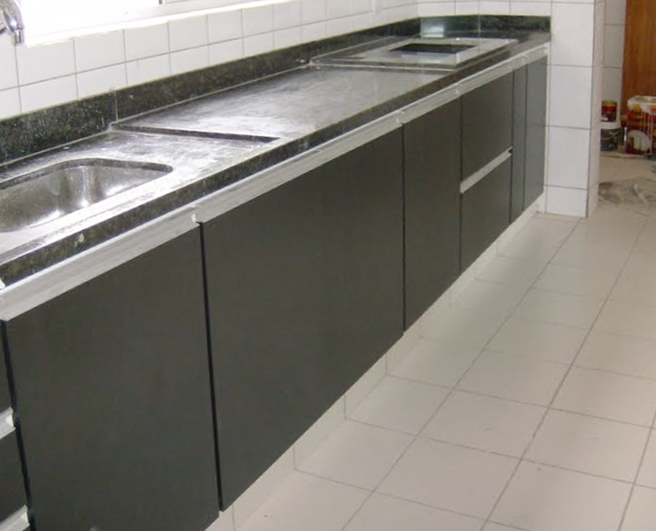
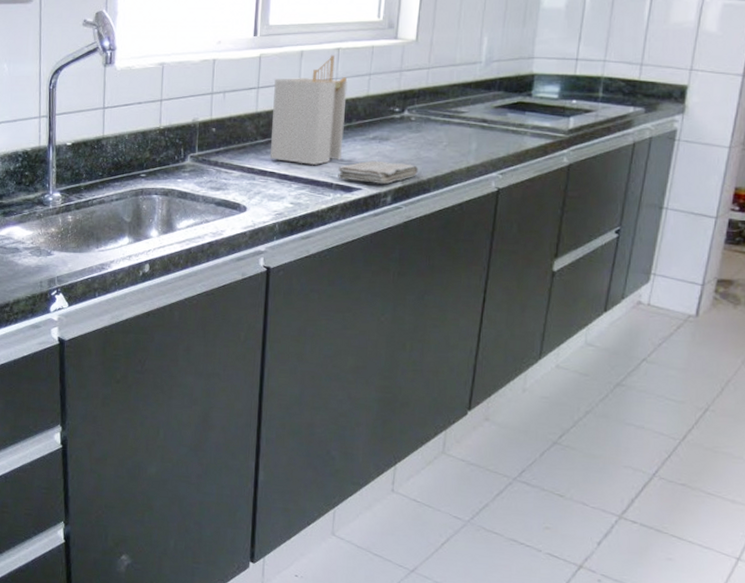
utensil holder: none [184,15,257,121] -> present [269,54,348,165]
washcloth: none [255,110,329,132] -> present [338,160,418,184]

